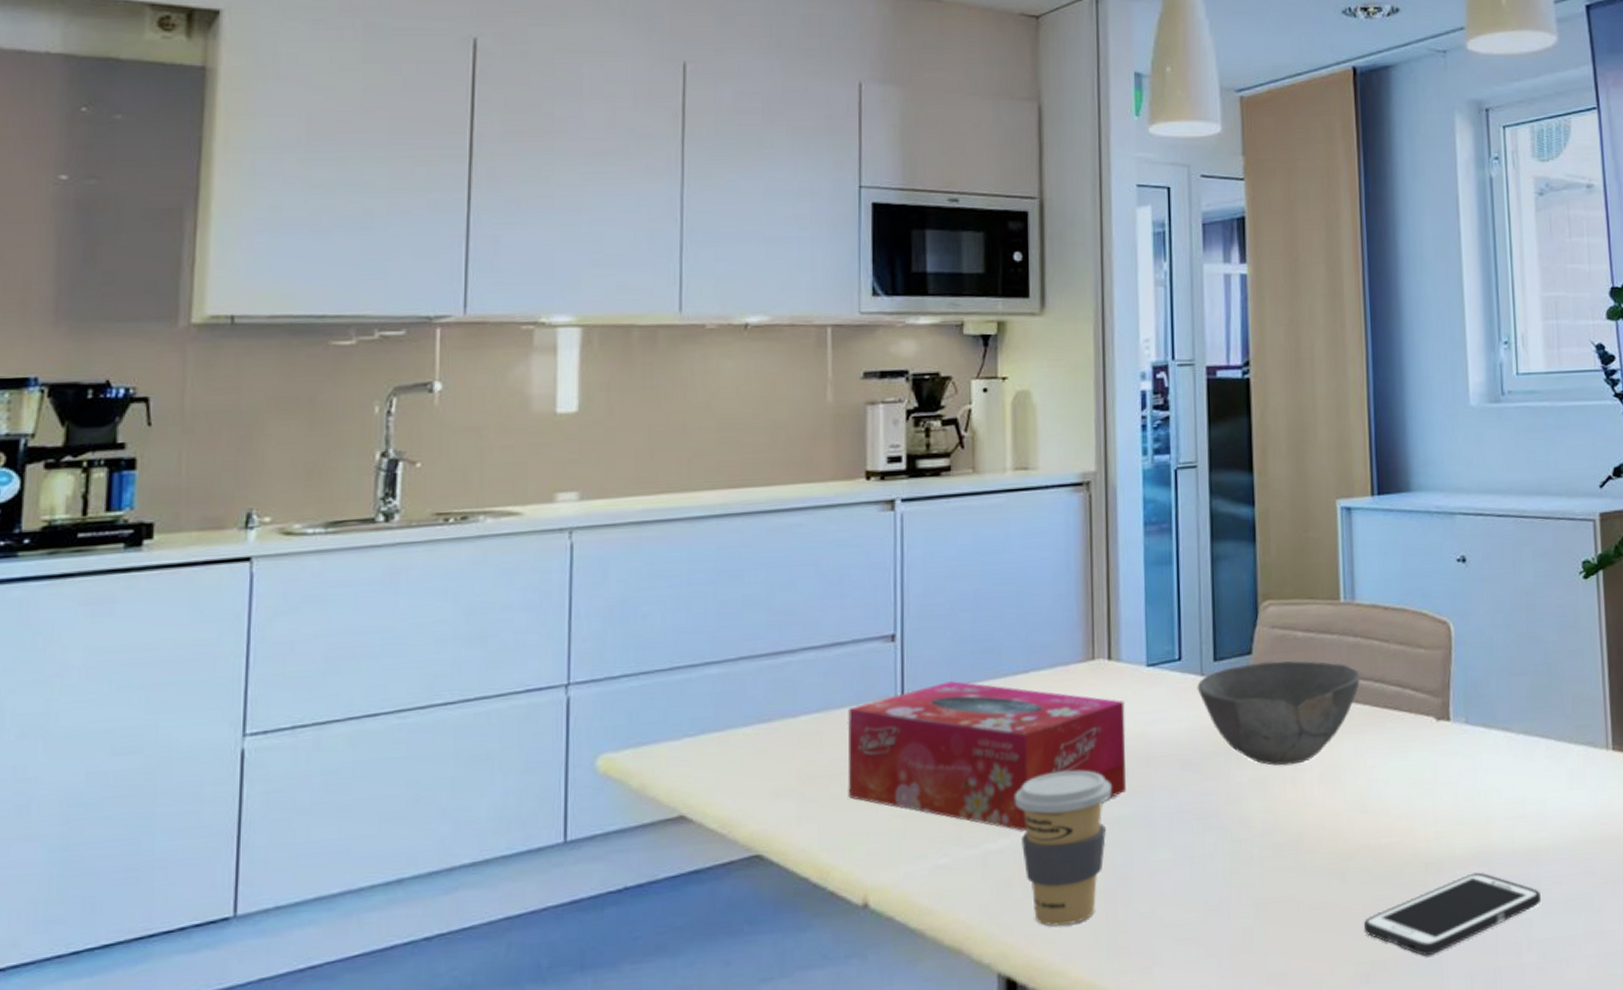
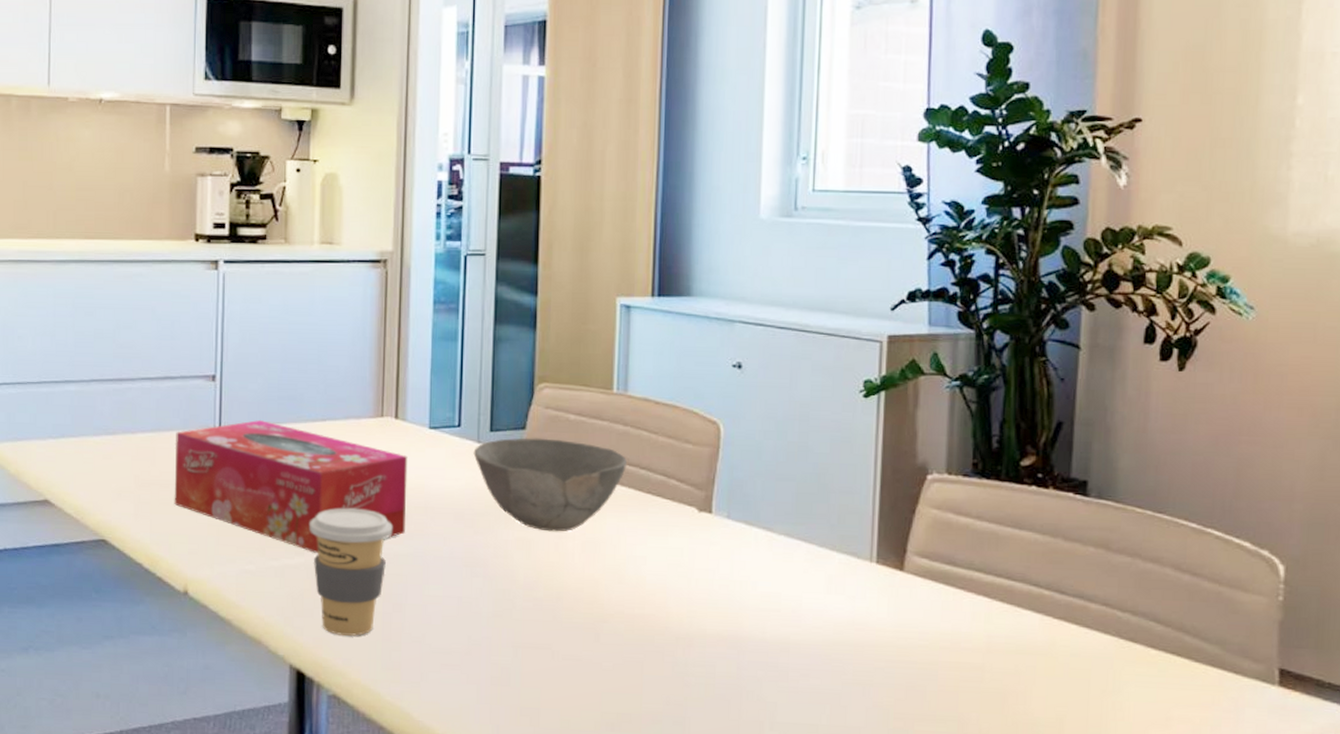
cell phone: present [1363,872,1541,956] -> none [612,653,787,718]

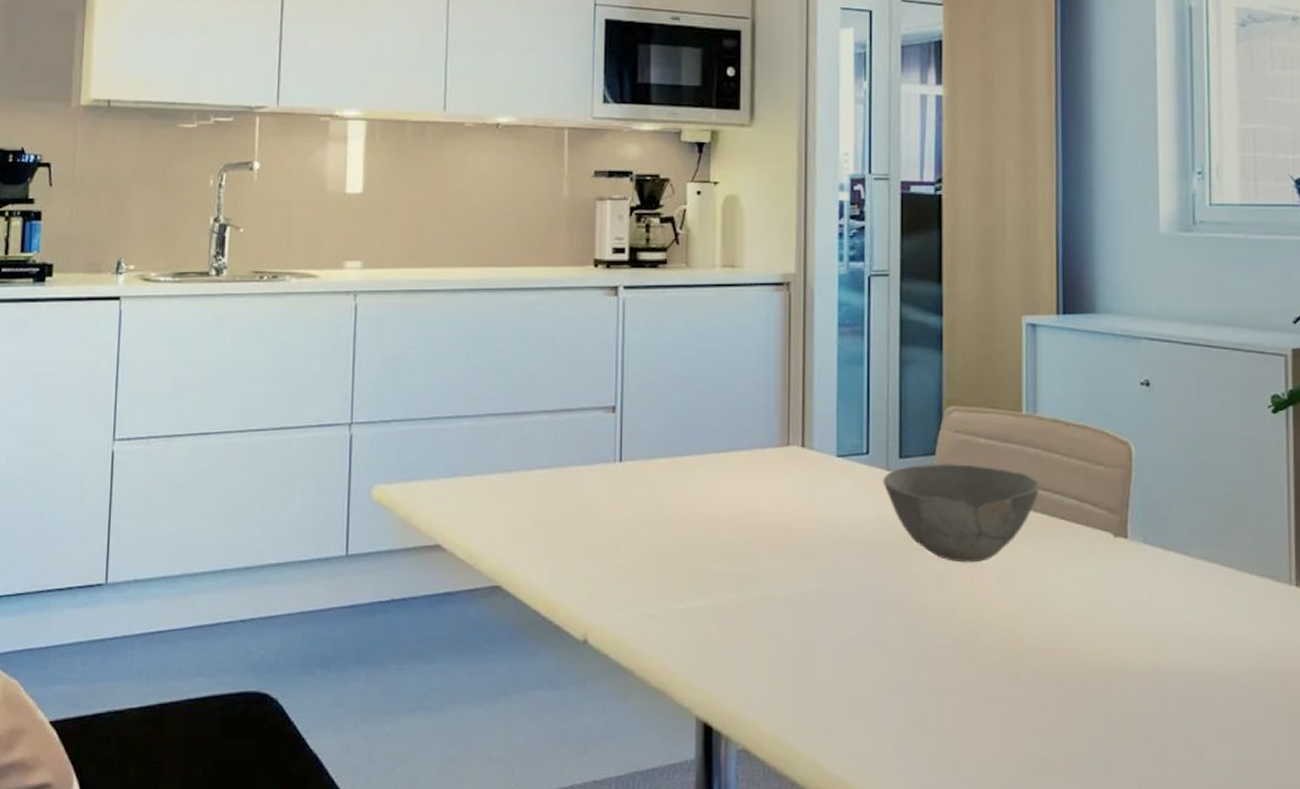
tissue box: present [174,420,408,554] -> none [573,453,816,595]
coffee cup: present [310,508,393,636] -> none [715,544,801,683]

